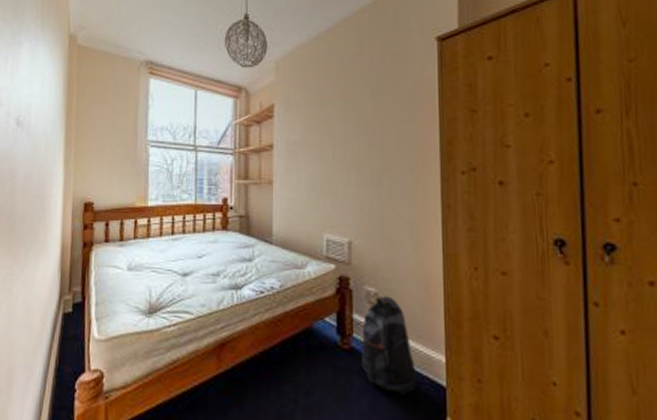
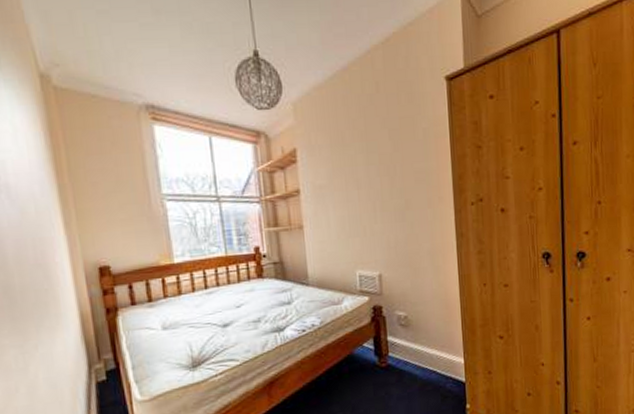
backpack: present [362,296,416,395] -> none [396,317,443,395]

